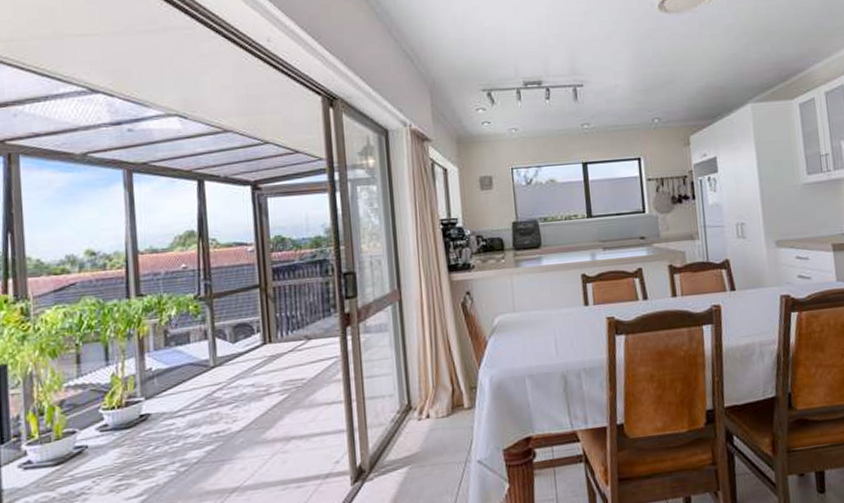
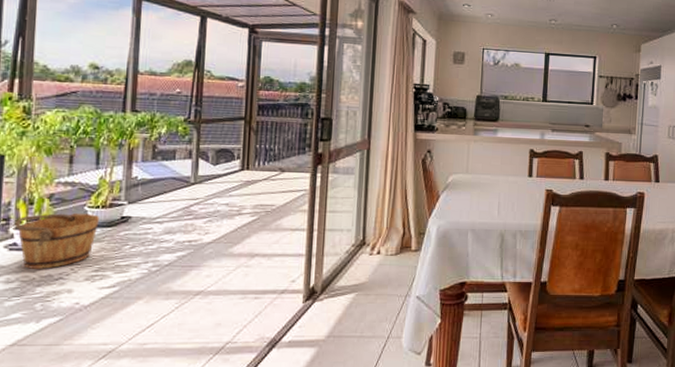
bucket: none [26,416,118,488] -> present [14,212,101,269]

